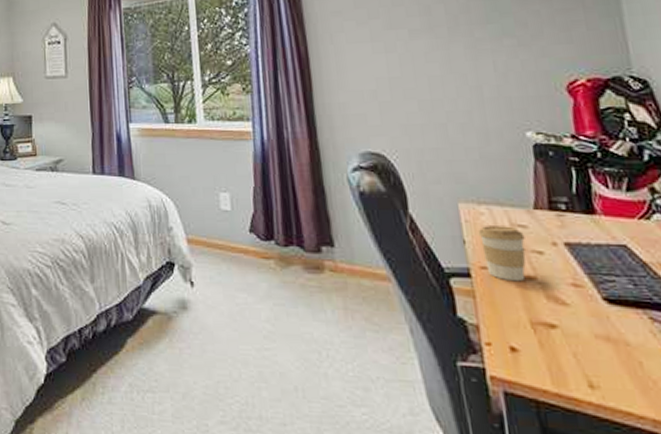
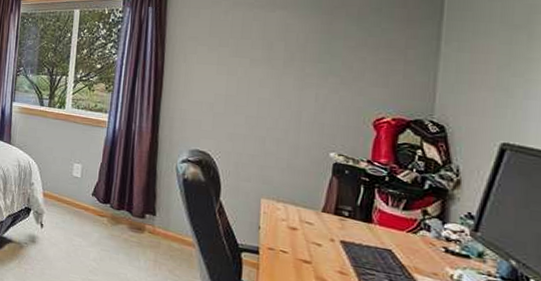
coffee cup: present [478,226,526,282] -> none [272,218,309,264]

